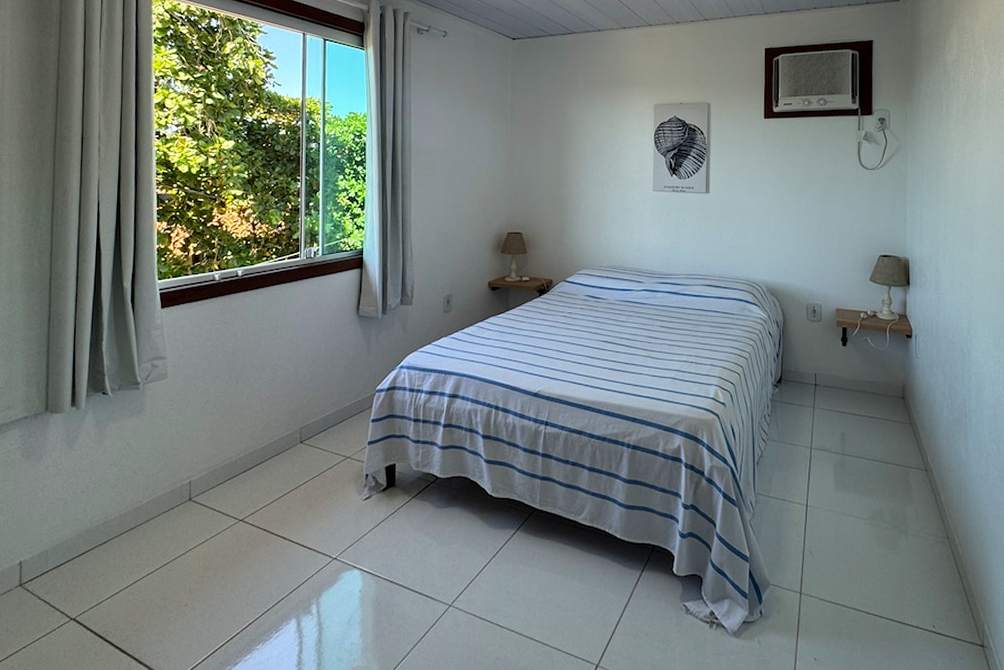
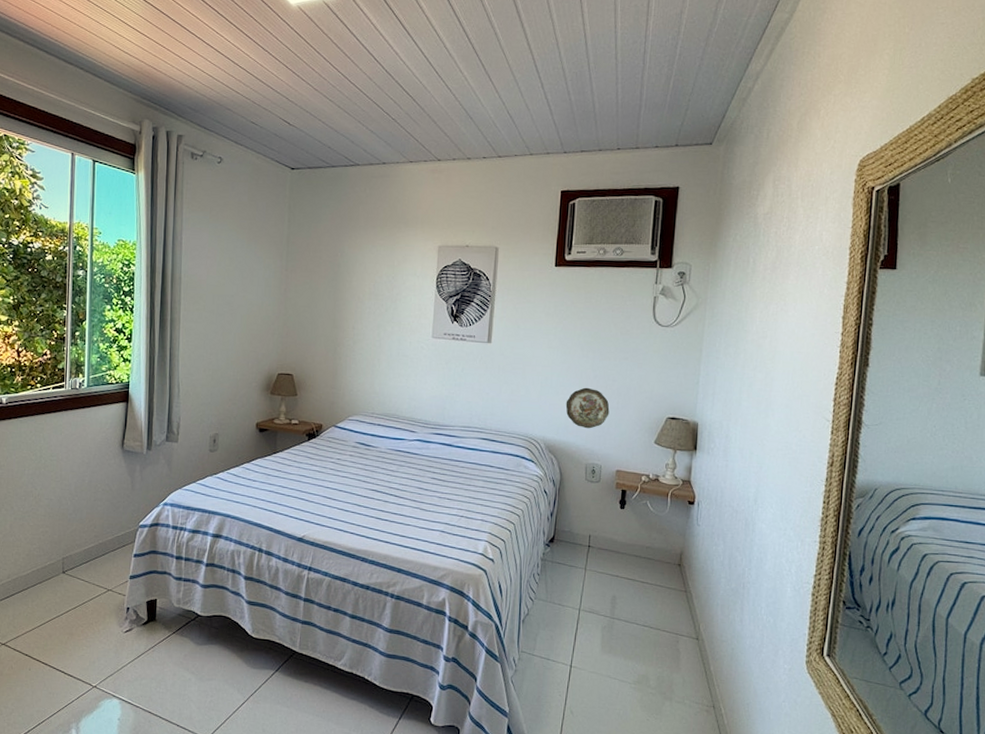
decorative plate: none [783,231,825,270] -> present [565,387,610,429]

